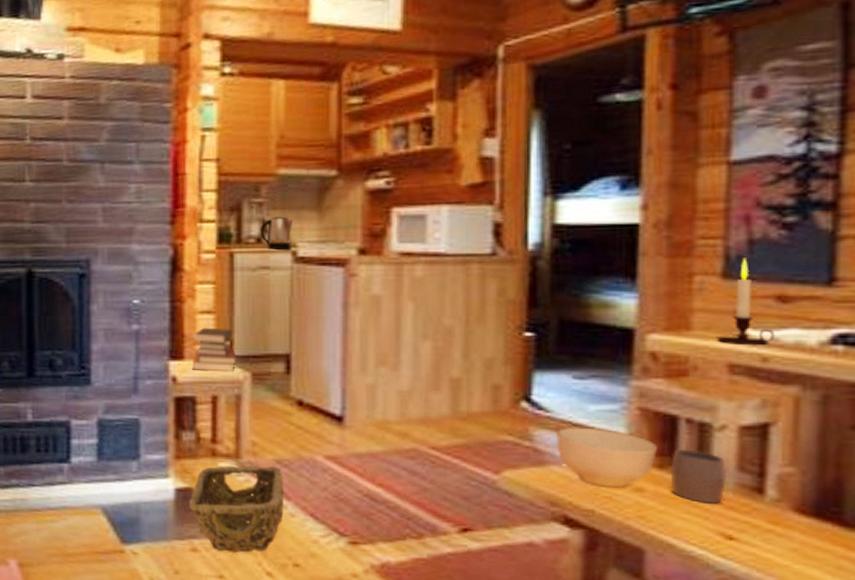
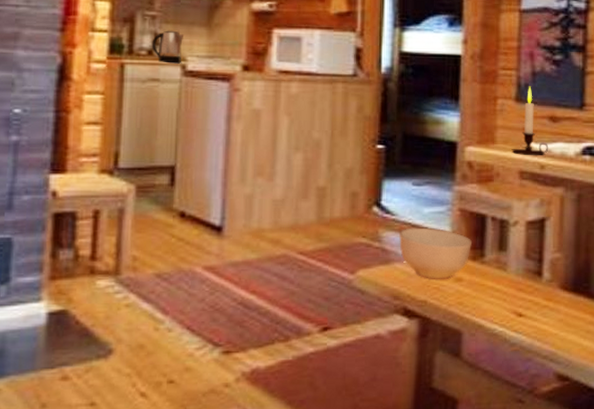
woven basket: present [189,465,285,553] -> none [62,280,163,376]
books: present [192,327,237,373] -> none [75,139,122,186]
mug: present [671,450,728,504] -> none [481,243,519,288]

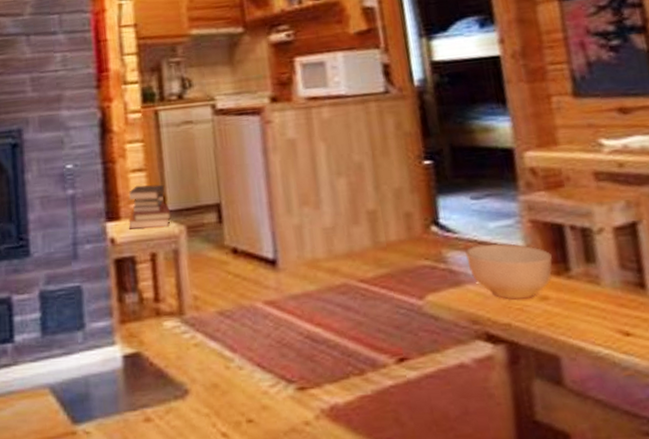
books: none [75,139,122,186] -> present [128,184,172,229]
kettle: present [151,30,183,64] -> none [180,72,210,105]
candle: present [511,86,549,156] -> none [579,78,625,155]

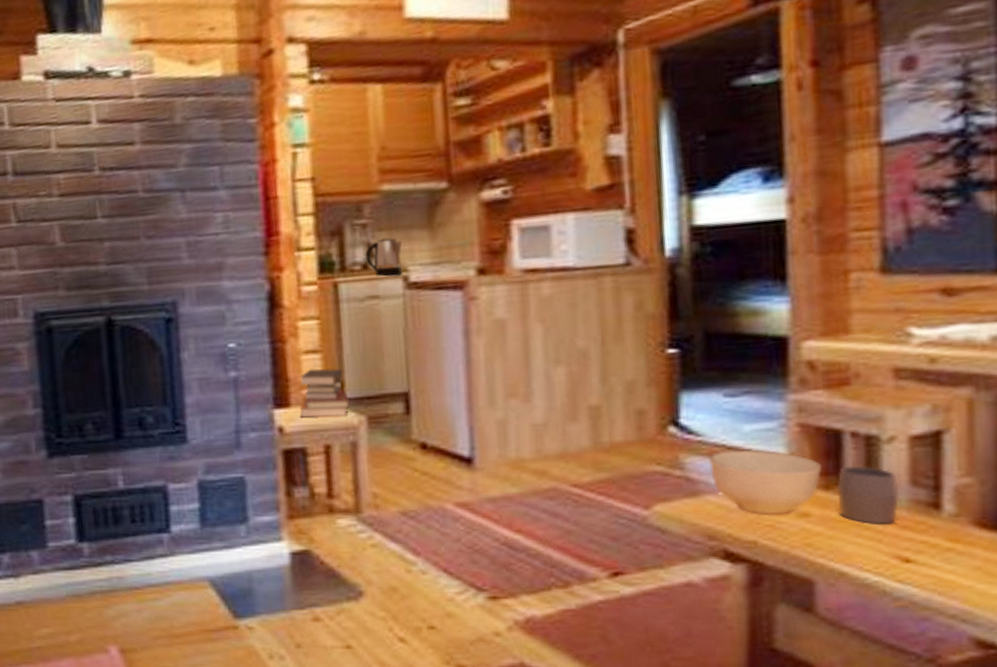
kettle: none [180,72,210,105] -> present [365,237,402,276]
mug: none [565,254,614,305] -> present [838,466,900,525]

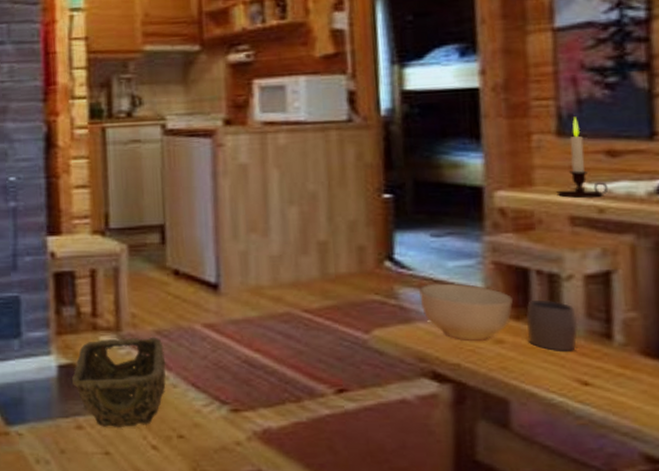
books: present [299,368,350,418] -> none [69,201,114,246]
woven basket: none [307,518,414,619] -> present [72,337,166,427]
kettle: present [365,237,402,276] -> none [129,91,160,123]
candle: none [878,249,943,347] -> present [556,116,609,199]

